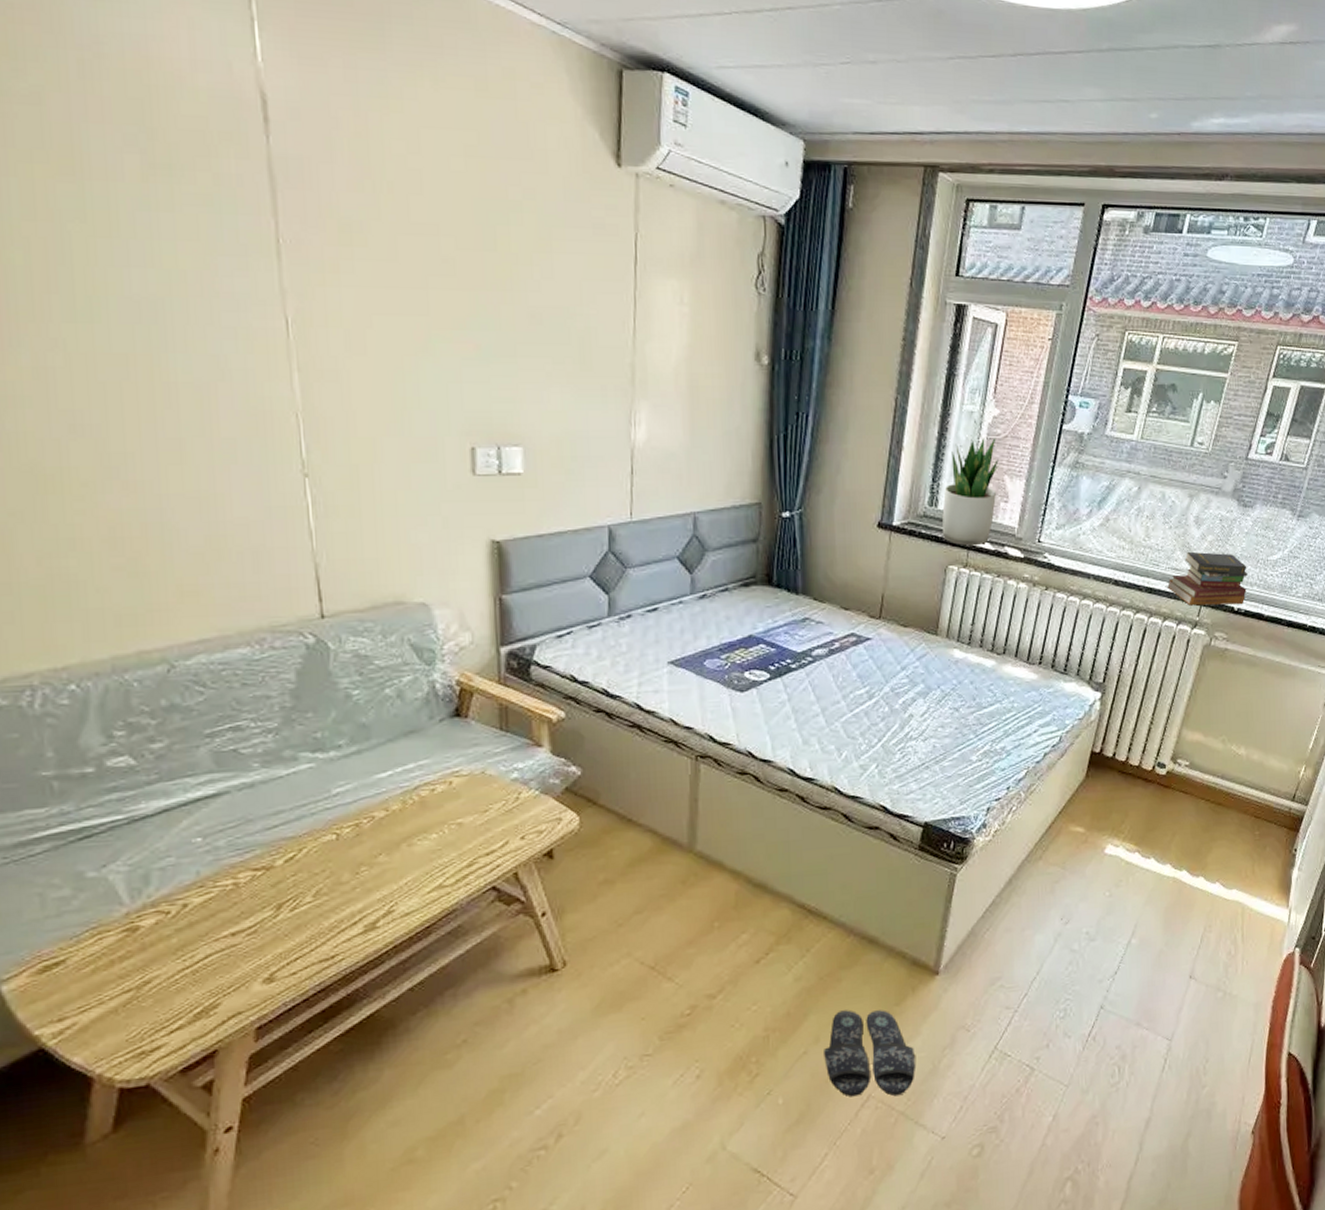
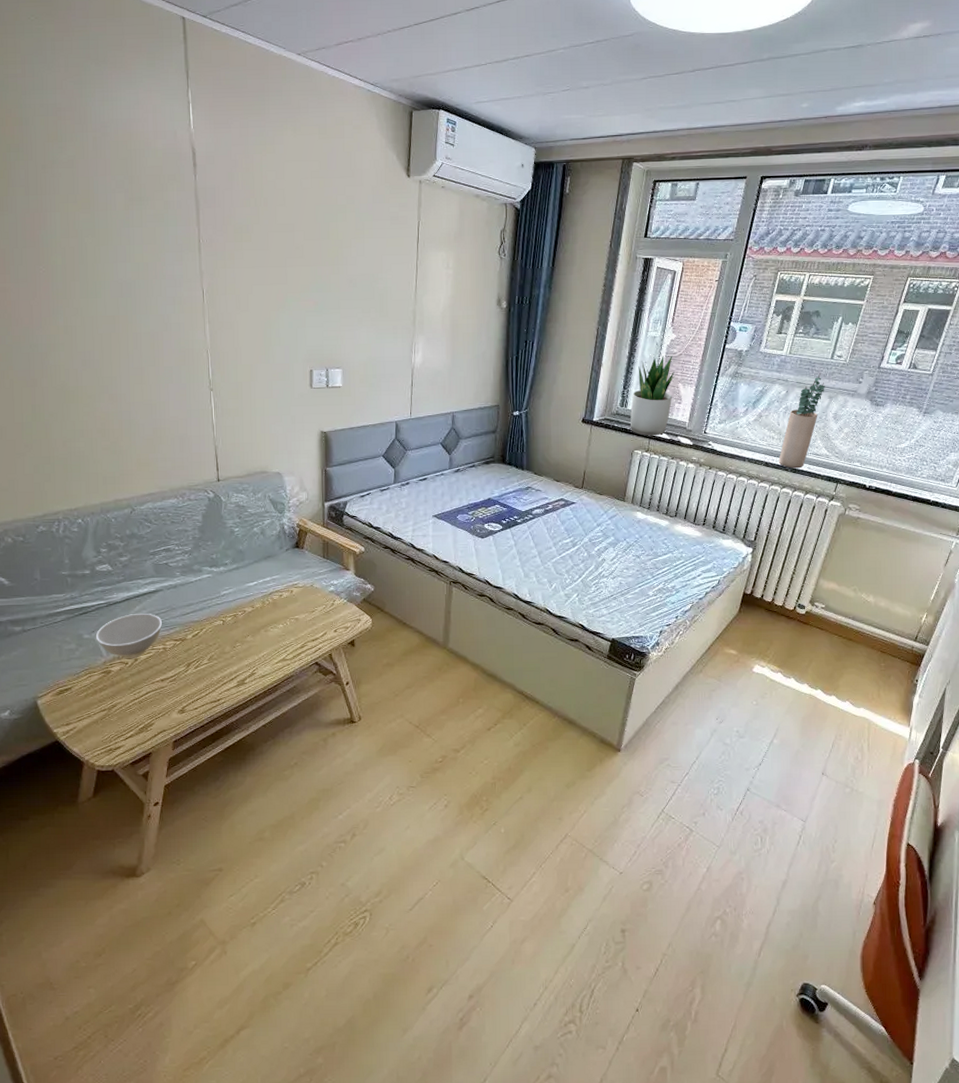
bowl: none [108,830,231,906] -> present [95,613,163,659]
slippers: present [824,1009,915,1097] -> none [534,770,601,837]
vase: none [1130,464,1184,588] -> present [778,373,825,469]
books: present [1167,551,1248,606] -> none [809,440,878,483]

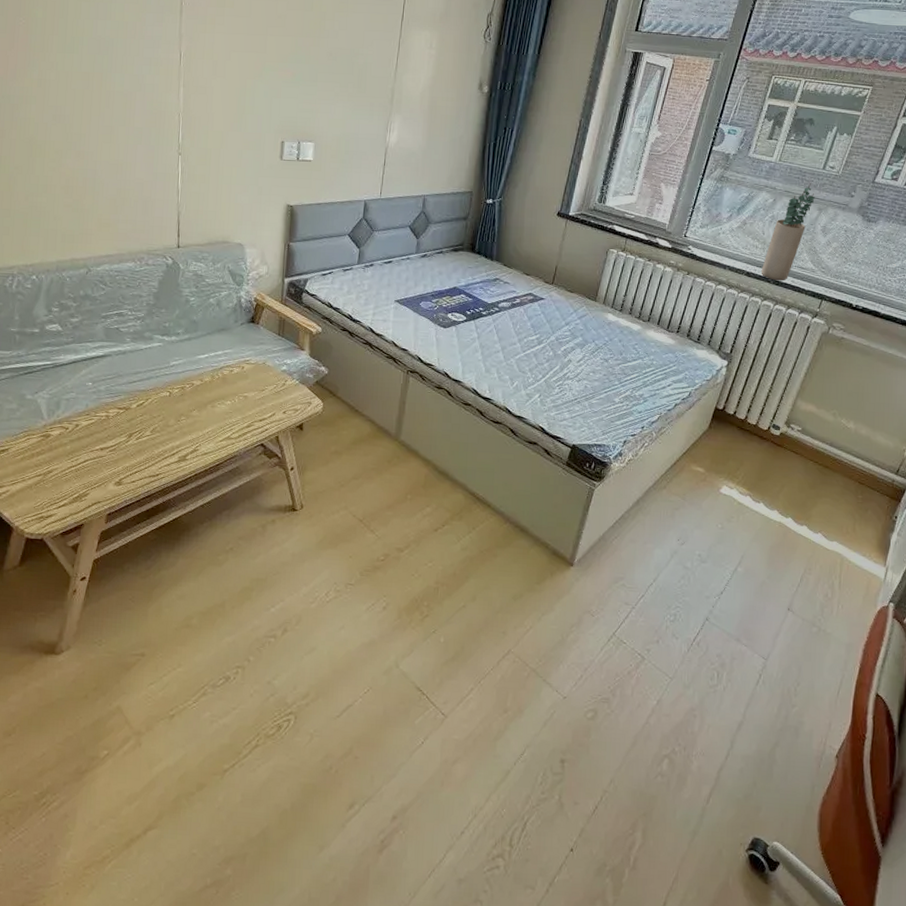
bowl: present [95,613,163,659] -> none [38,377,108,425]
planter: present [630,356,676,436] -> none [606,153,658,236]

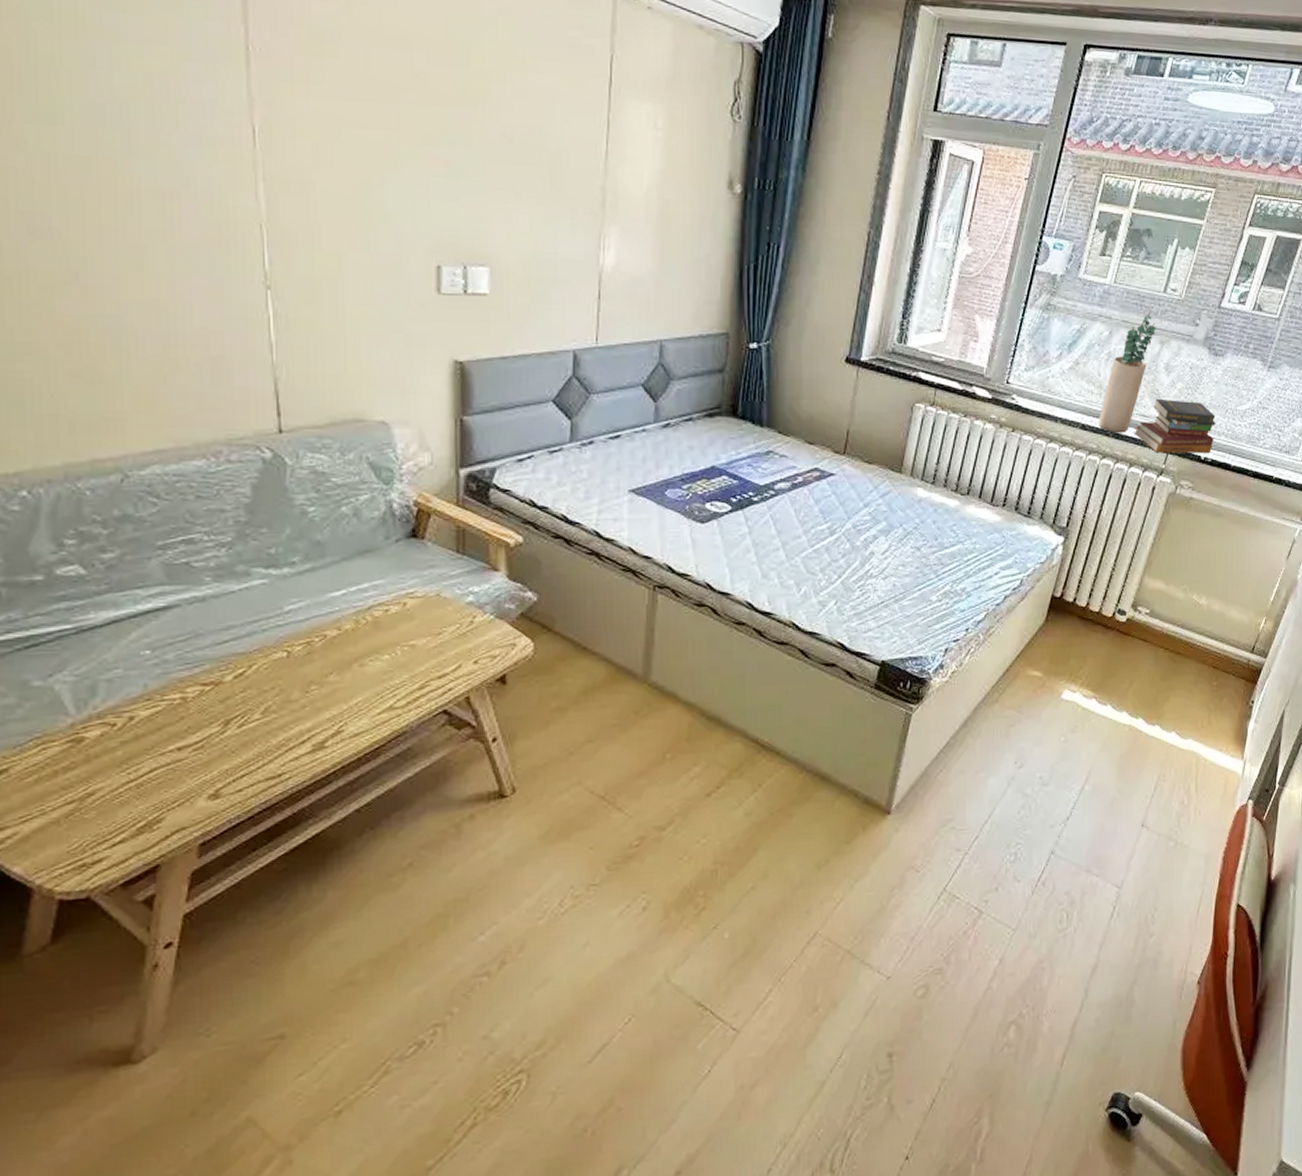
books: none [793,254,867,303] -> present [1135,398,1216,454]

